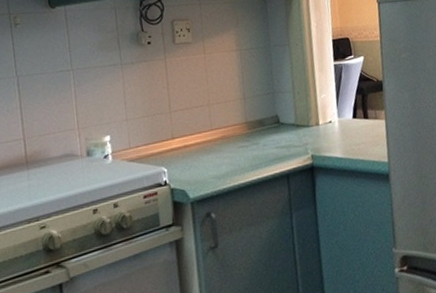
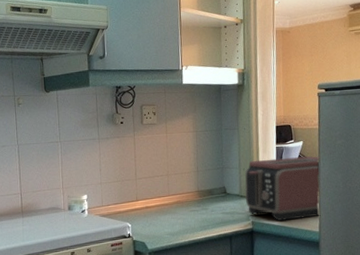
toaster: none [300,73,389,152] -> present [245,155,321,221]

